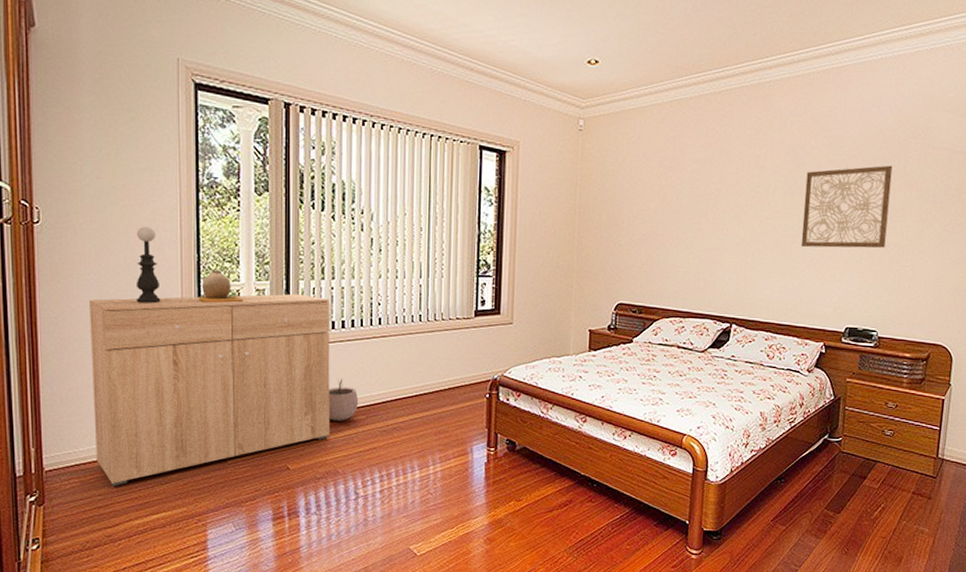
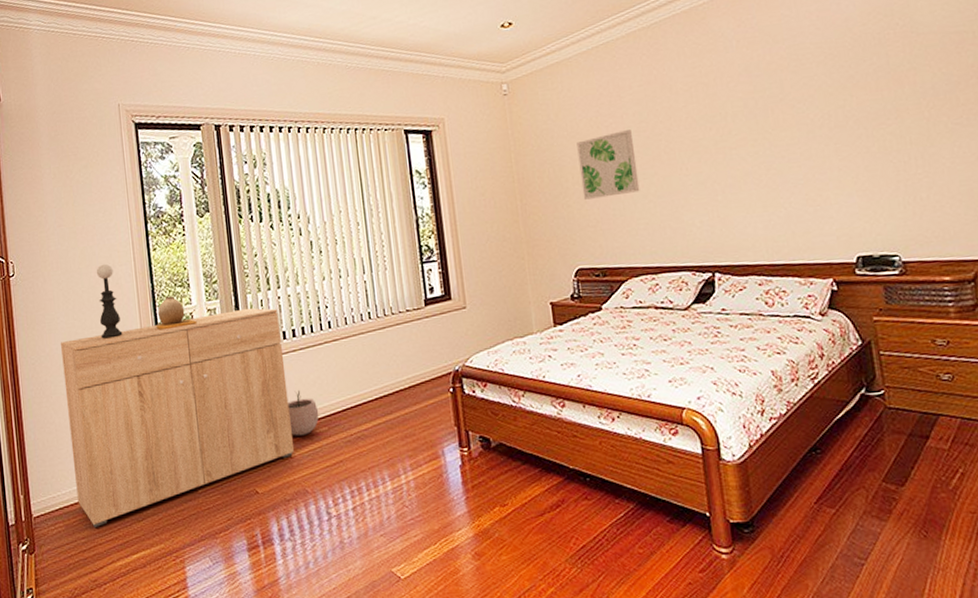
wall art: none [634,184,688,243] -> present [576,130,640,200]
wall art: present [800,165,893,248] -> none [768,63,885,174]

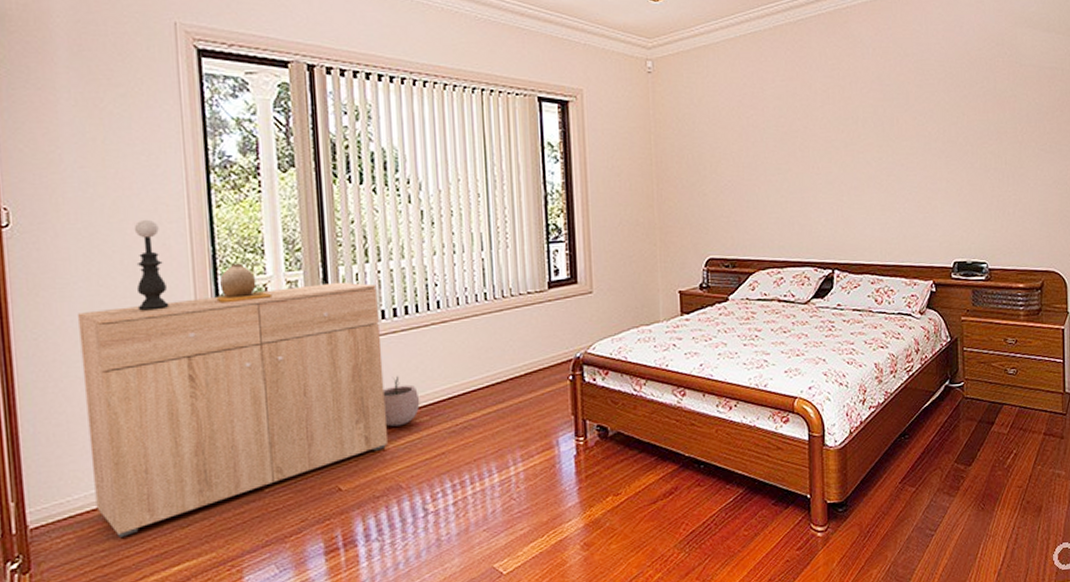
wall art: present [576,130,640,200] -> none [717,123,774,190]

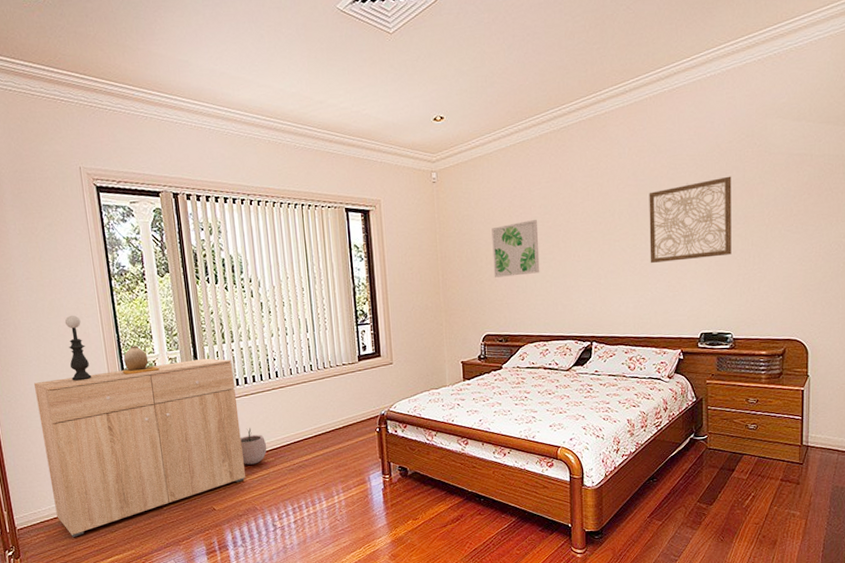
wall art: none [717,123,774,190] -> present [491,220,540,278]
wall art: none [895,86,984,181] -> present [649,176,732,264]

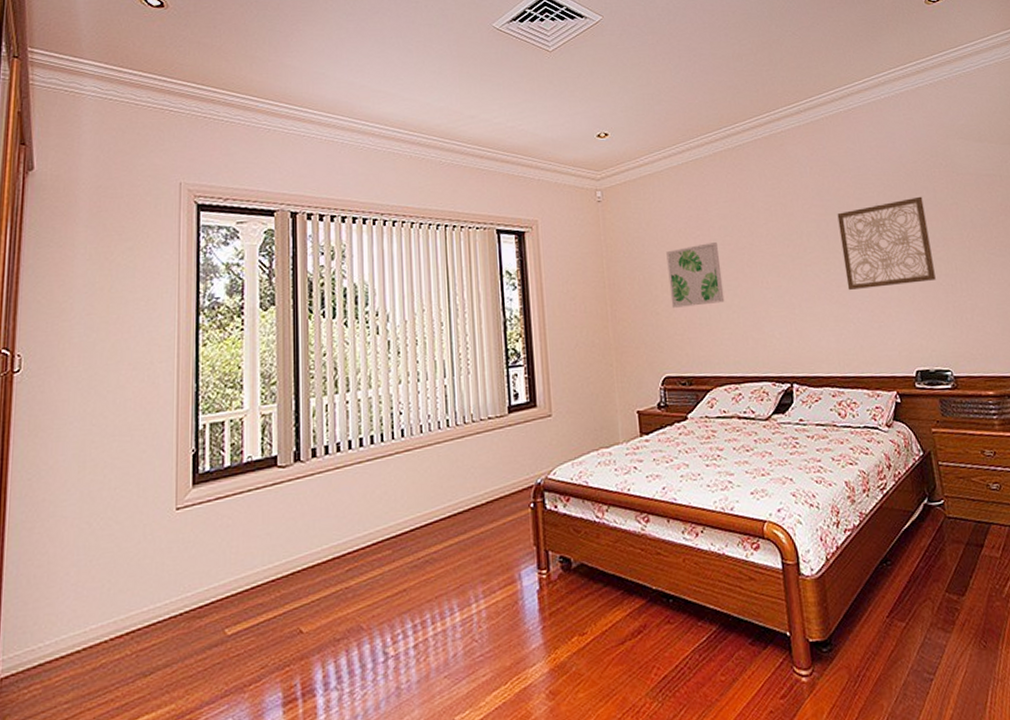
dresser: present [33,358,246,537] -> none [65,413,351,687]
table lamp: present [64,315,92,381] -> none [124,359,153,449]
vase: present [122,345,160,375] -> none [196,398,248,439]
plant pot: present [240,428,267,465] -> none [347,508,383,562]

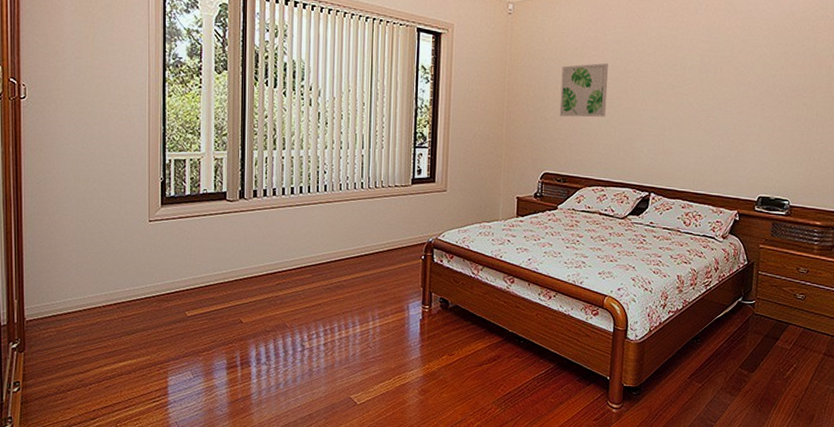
wall art: present [837,196,936,291] -> none [715,44,803,123]

